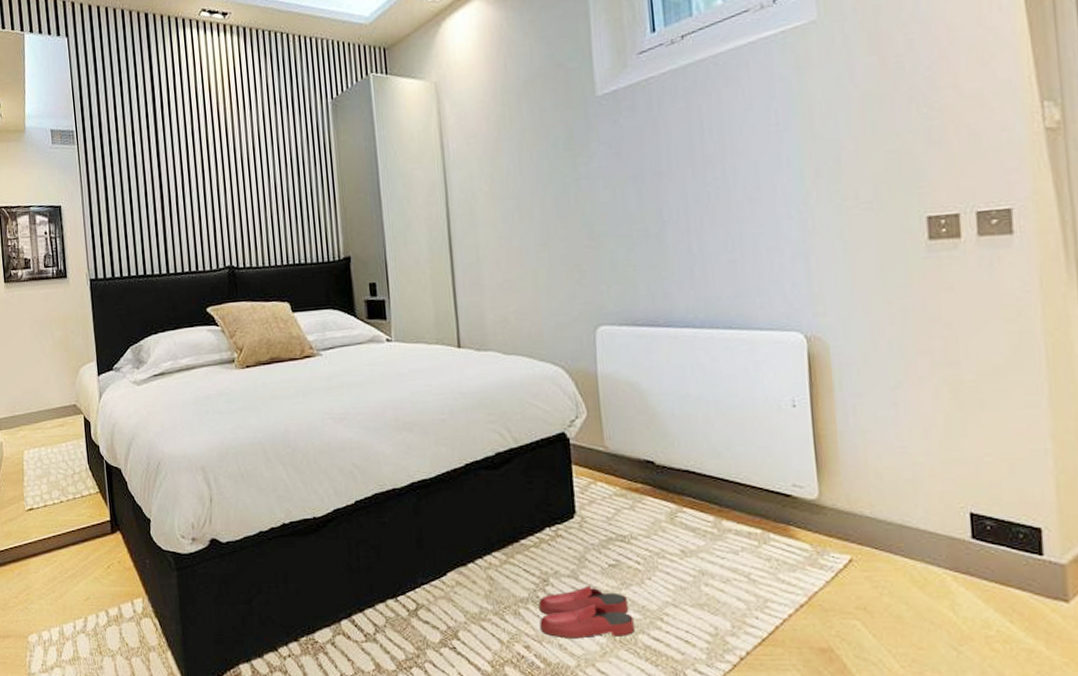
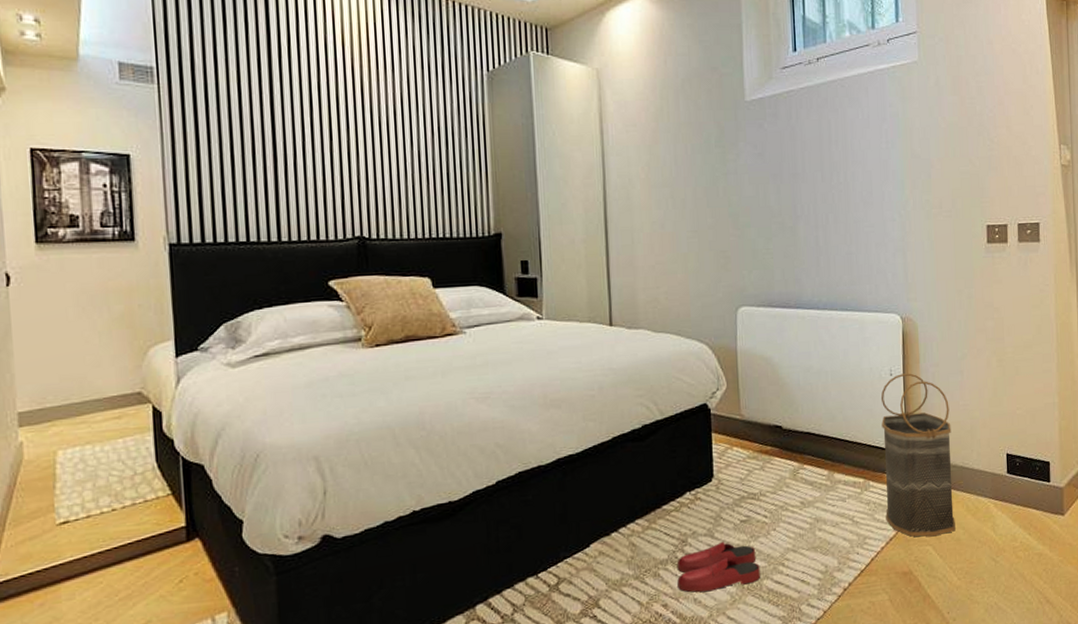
basket: none [780,405,895,609] -> present [880,373,956,537]

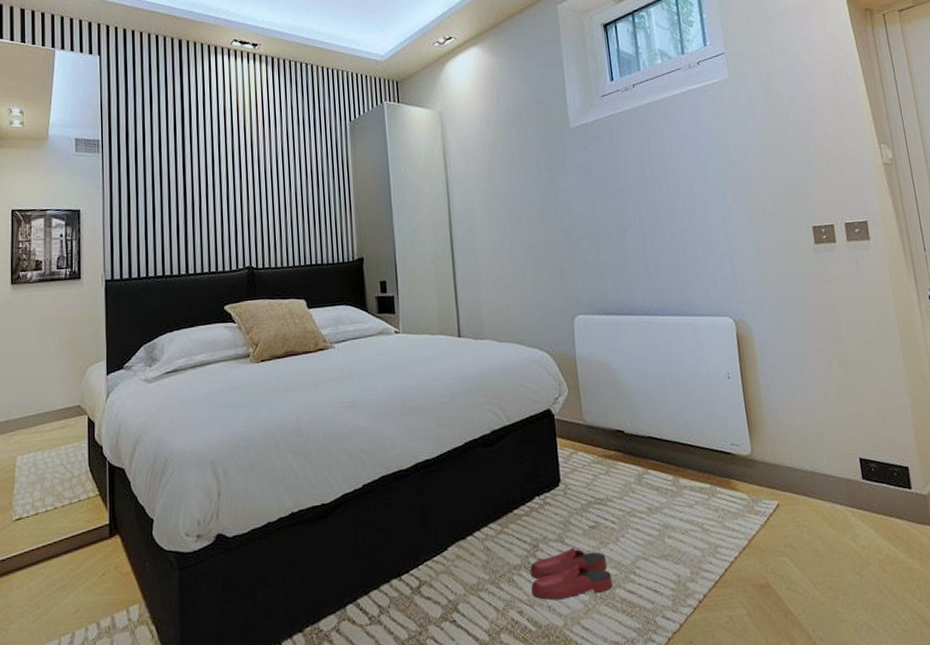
basket: present [880,373,956,537] -> none [720,376,812,547]

